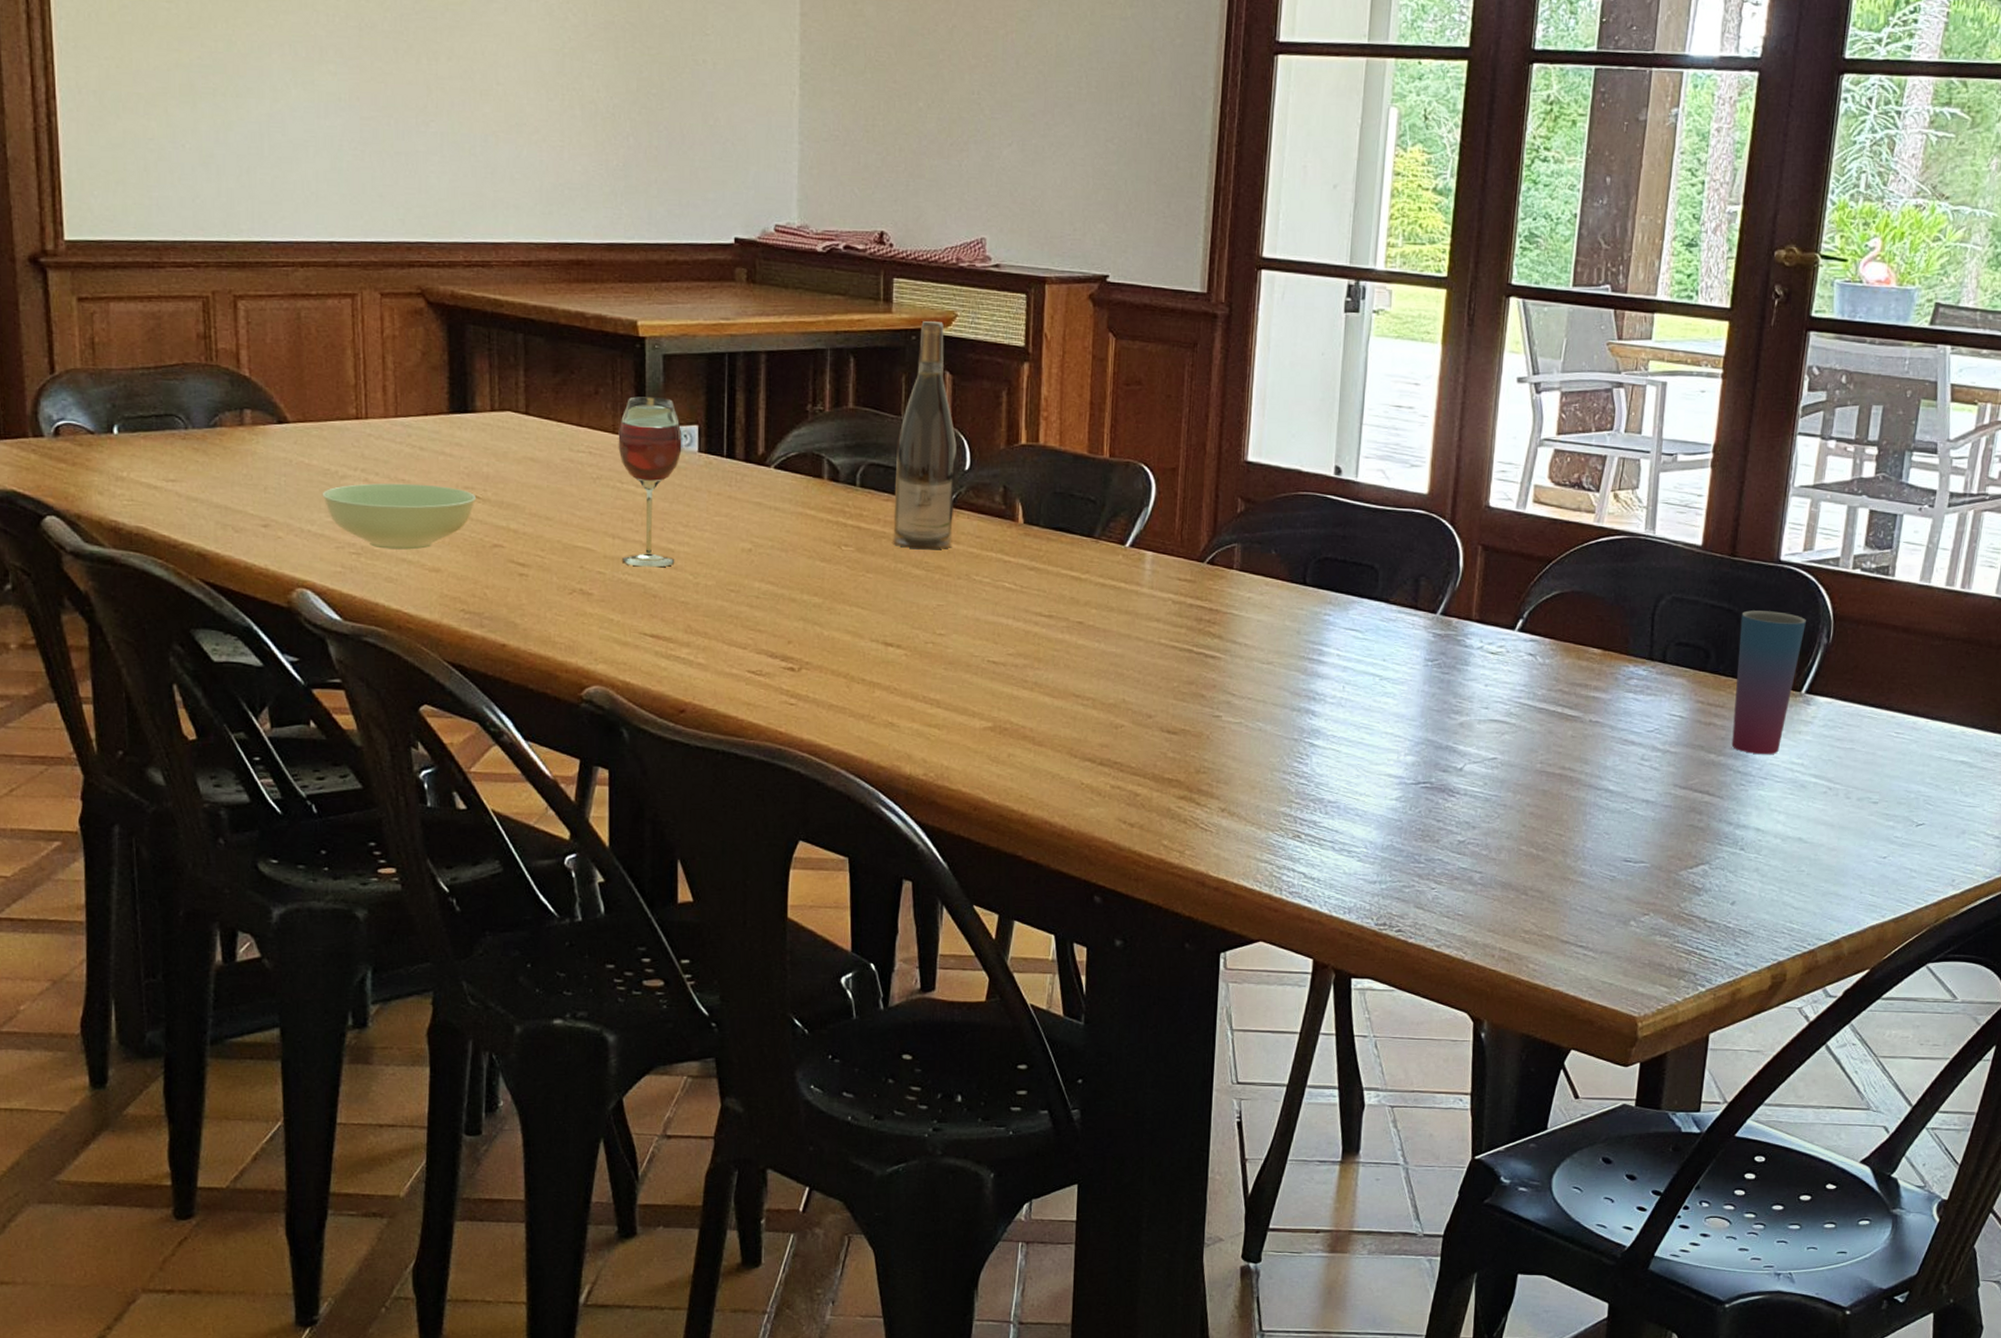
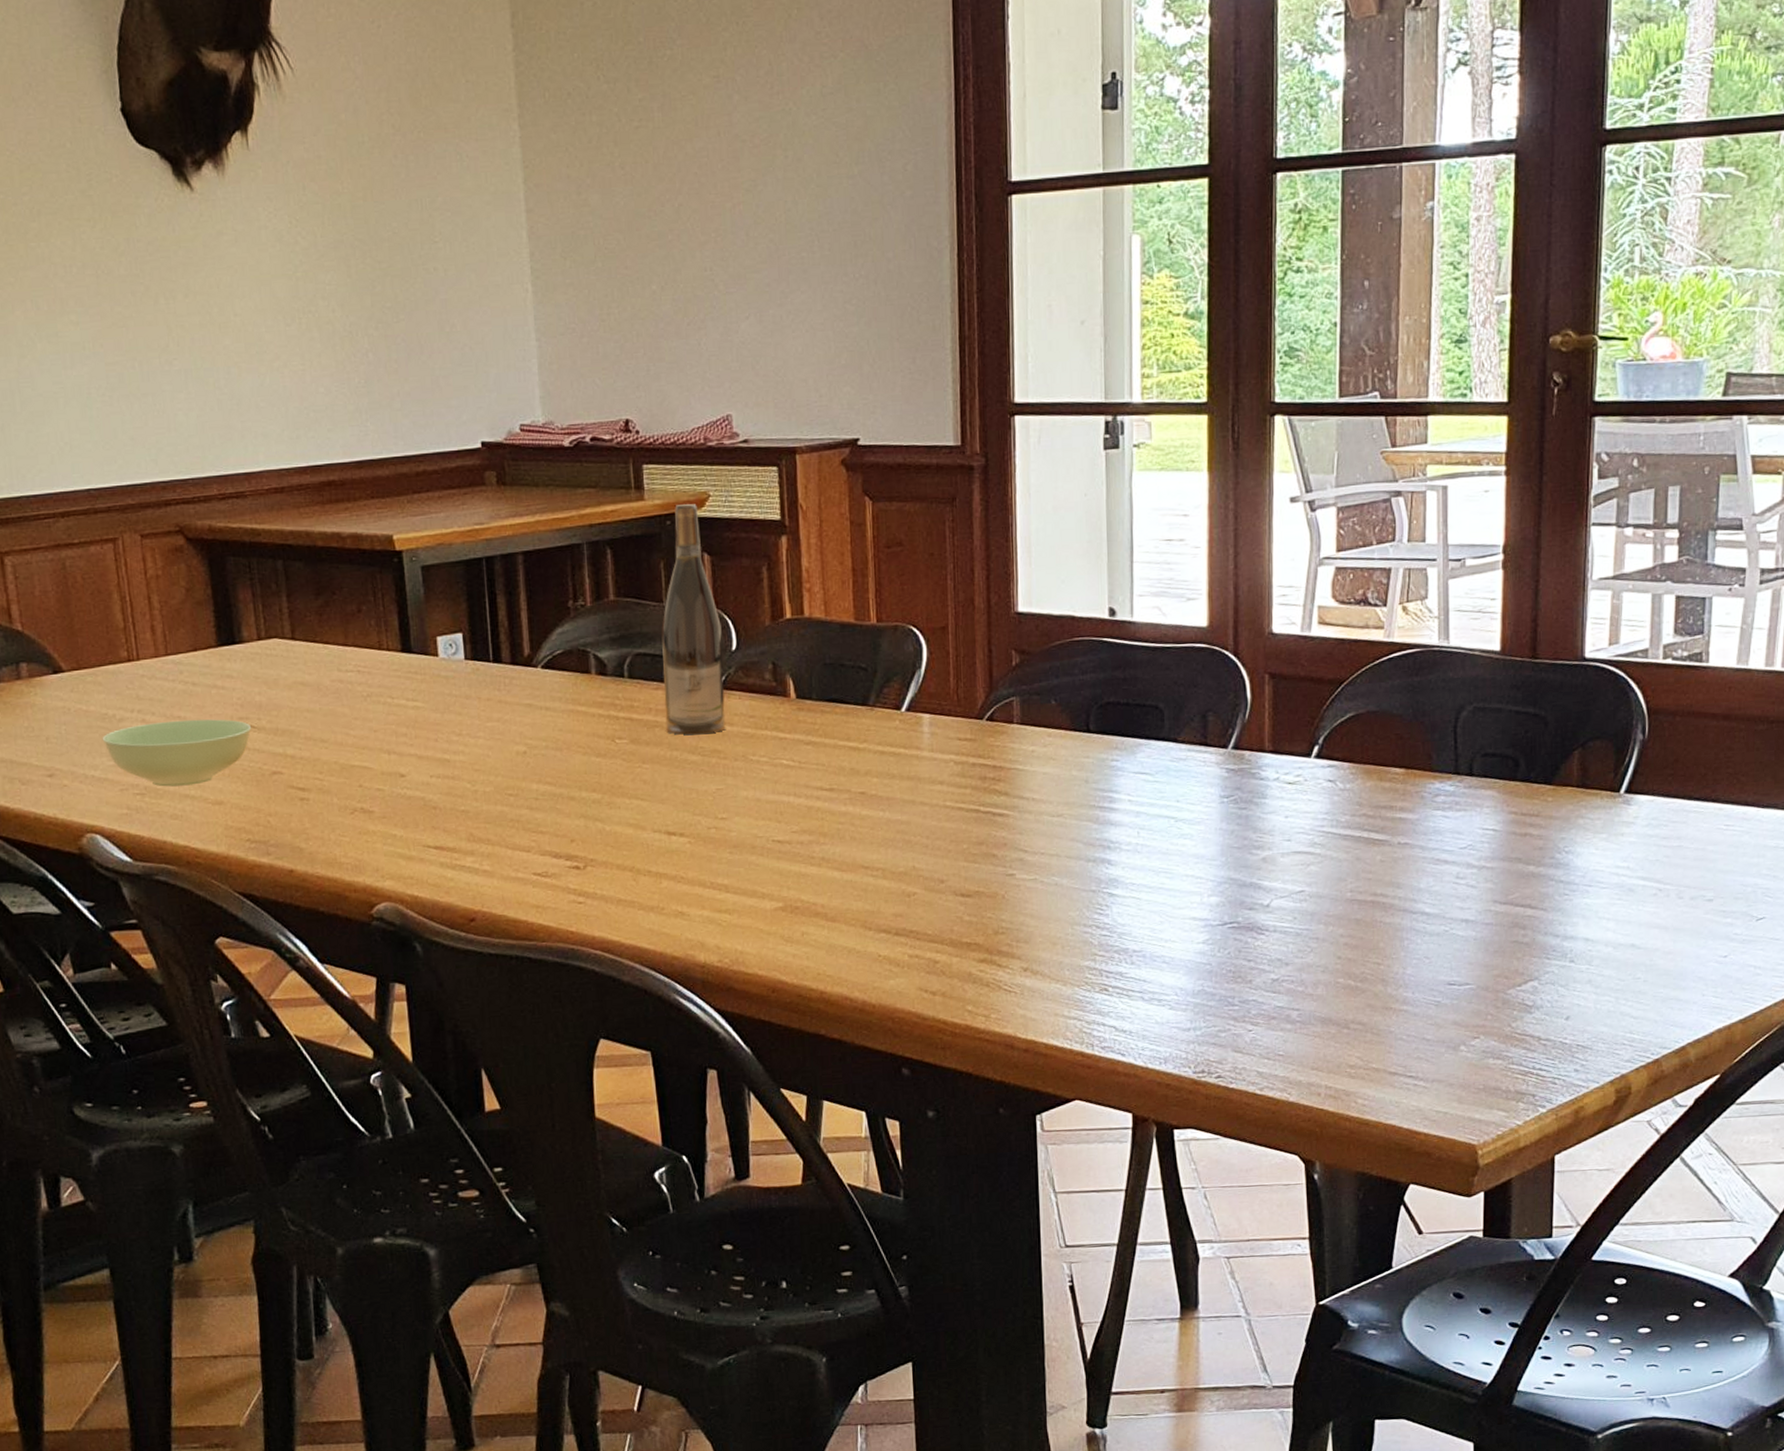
wineglass: present [618,396,682,568] -> none [384,609,452,780]
cup: present [1731,610,1806,755] -> none [1549,711,1618,862]

